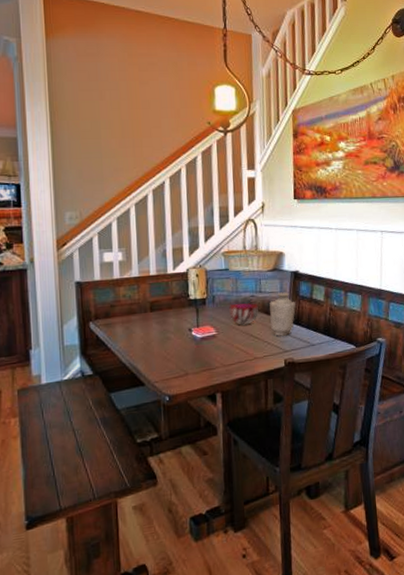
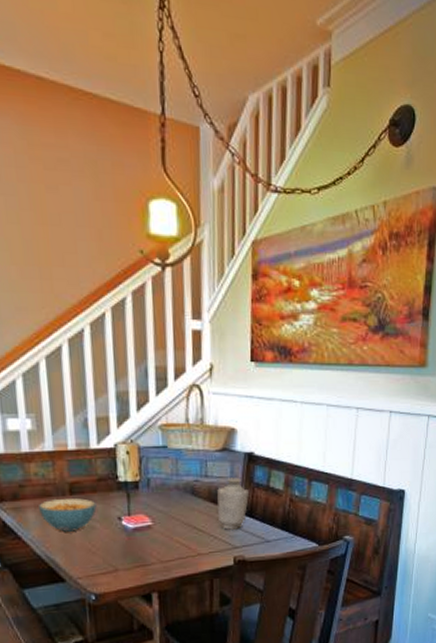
cereal bowl: none [126,314,172,343] -> present [39,498,97,532]
decorative bowl: present [229,303,258,325] -> none [167,489,203,515]

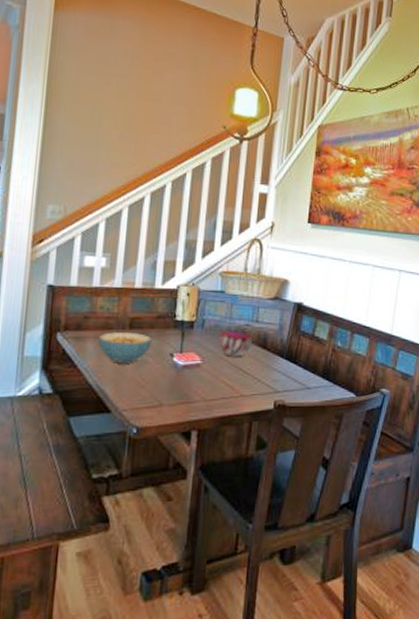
decorative bowl: none [167,489,203,515] -> present [219,332,252,357]
vase: present [217,477,250,531] -> none [263,324,296,375]

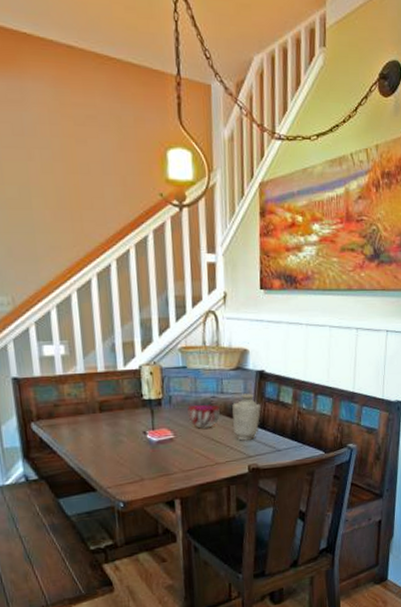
cereal bowl: present [98,332,152,364] -> none [72,415,124,446]
vase: none [263,324,296,375] -> present [232,393,262,442]

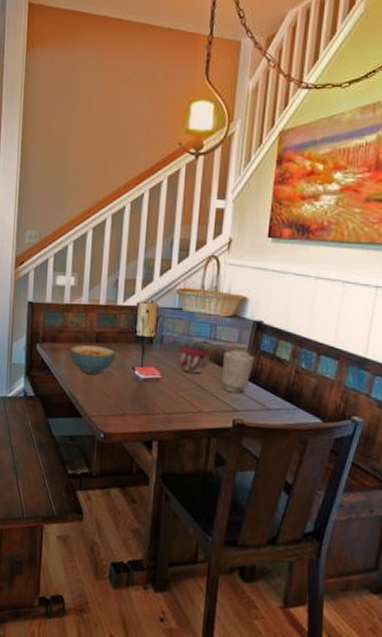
cereal bowl: none [72,415,124,446] -> present [70,345,116,375]

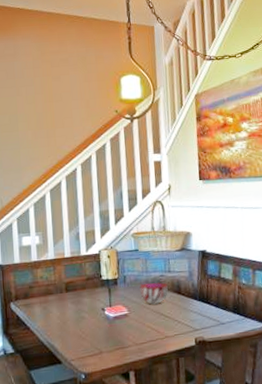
cereal bowl: present [70,345,116,375] -> none [43,294,86,322]
vase: present [221,343,255,394] -> none [179,271,206,316]

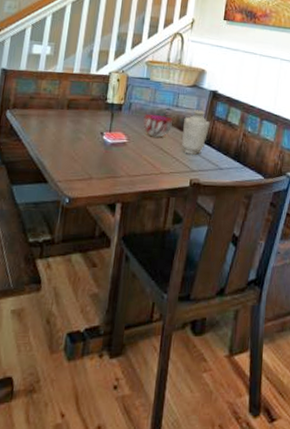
vase: none [179,271,206,316] -> present [181,110,211,156]

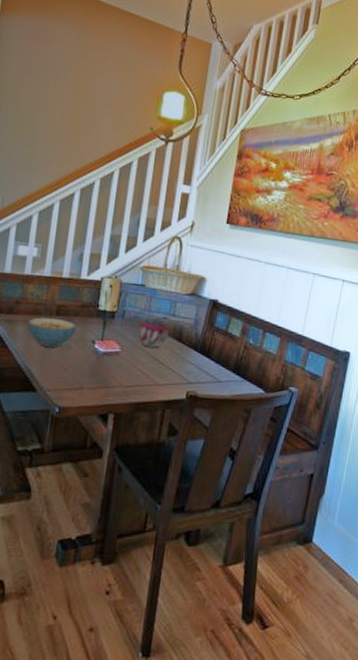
cereal bowl: none [40,111,86,140] -> present [28,317,77,348]
vase: present [181,110,211,156] -> none [178,319,210,367]

